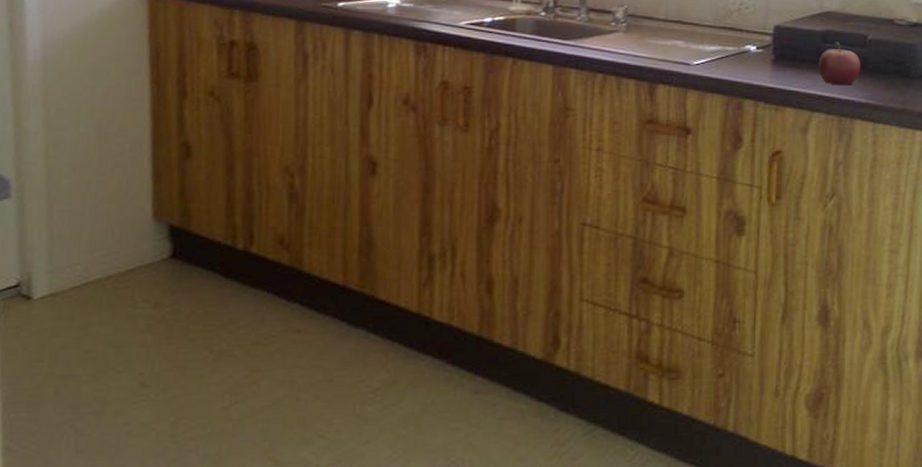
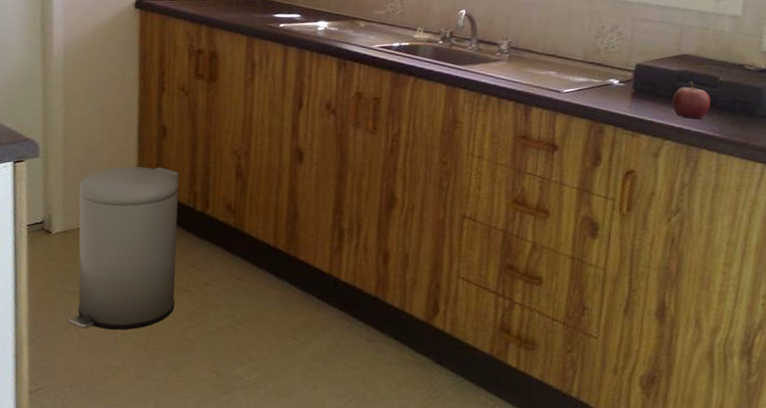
pedal bin: none [59,196,212,424] -> present [67,166,179,330]

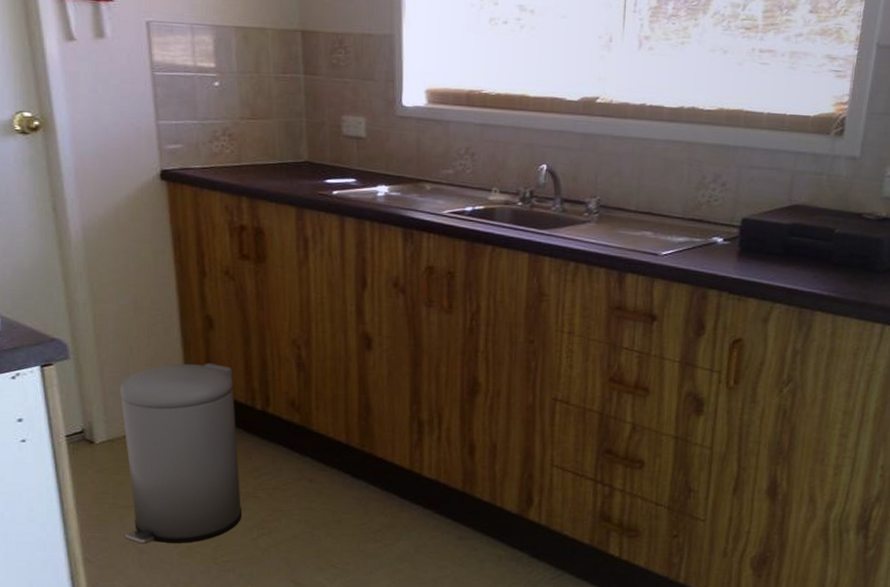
fruit: present [672,81,711,120] -> none [783,235,826,278]

